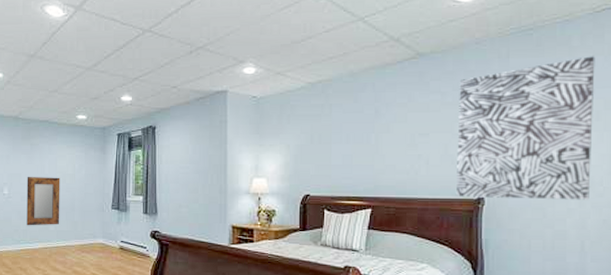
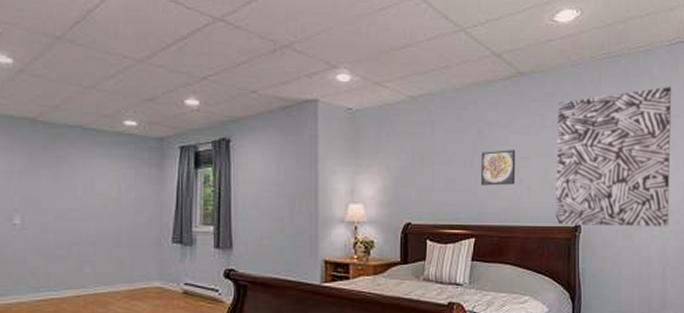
home mirror: present [26,176,60,226] -> none [49,199,100,267]
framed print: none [377,127,414,161] -> present [480,150,516,186]

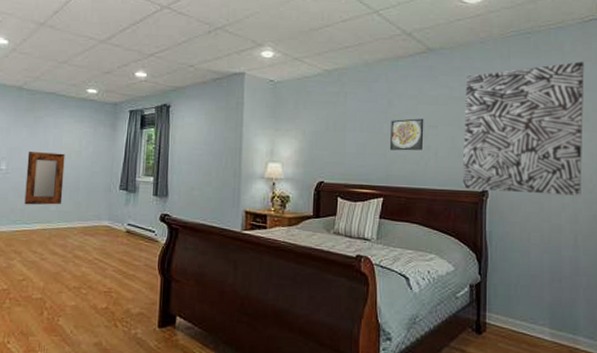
home mirror: none [49,199,100,267] -> present [24,151,65,205]

